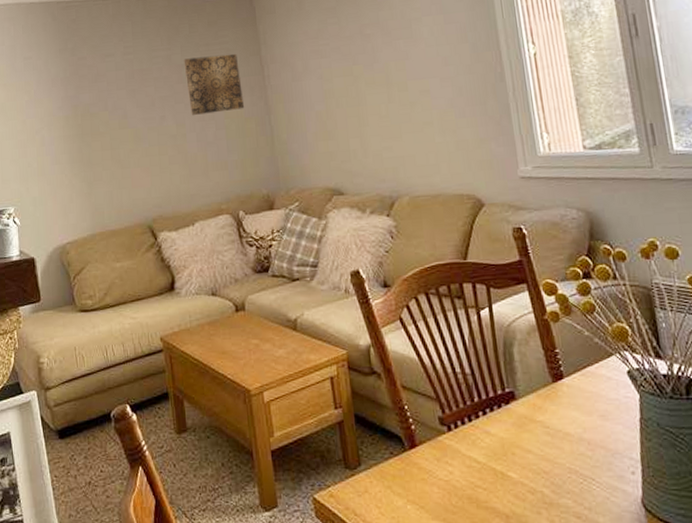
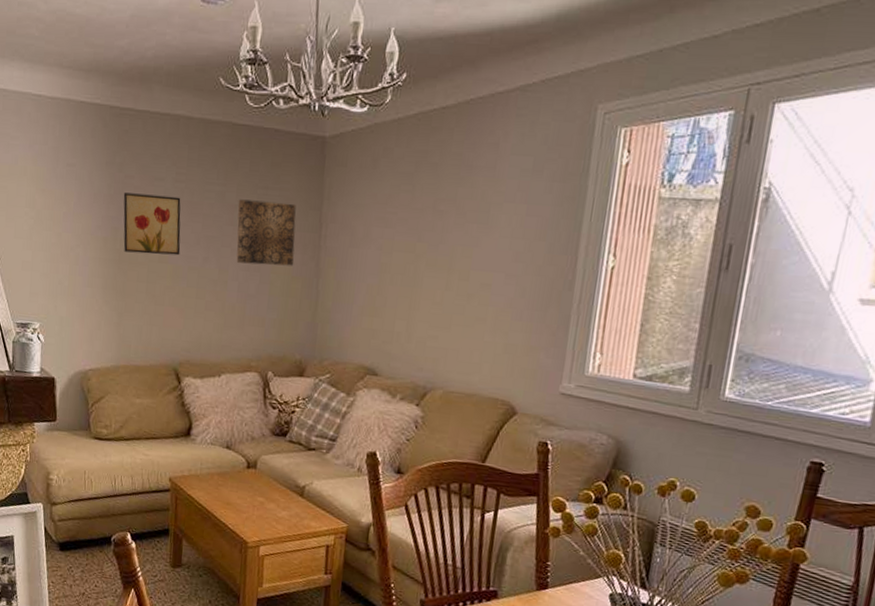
wall art: none [78,67,138,126] -> present [123,192,181,256]

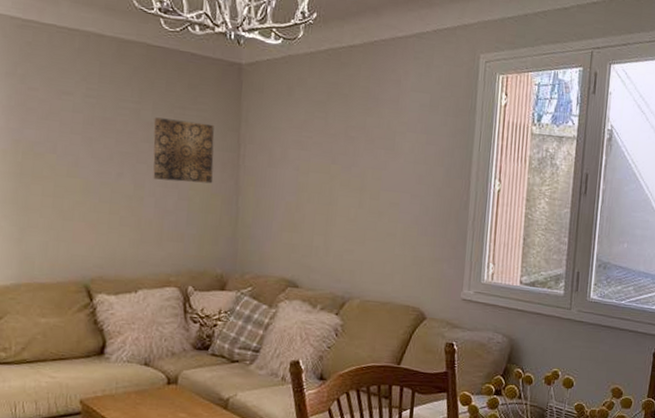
wall art: present [123,192,181,256] -> none [26,104,92,170]

